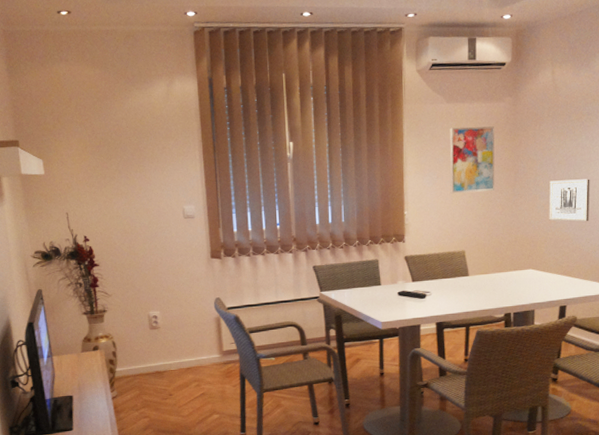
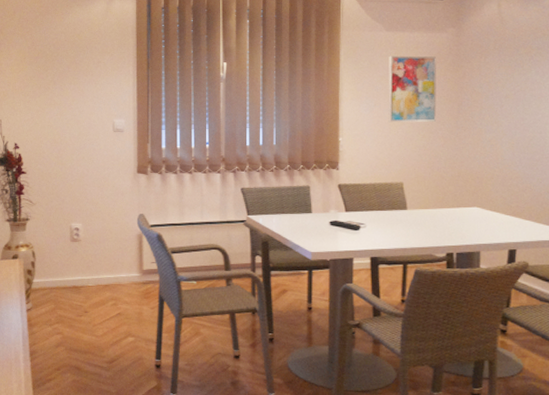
wall art: present [549,179,590,222] -> none [495,115,542,160]

